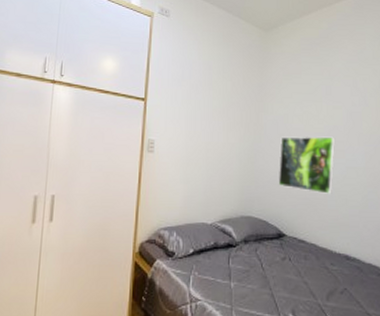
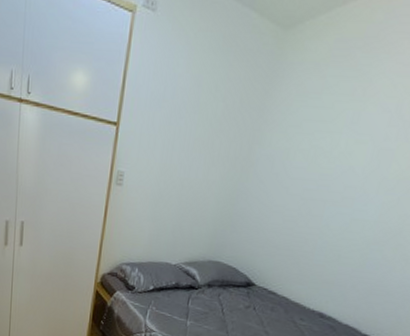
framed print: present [278,136,336,194] -> none [258,177,347,248]

